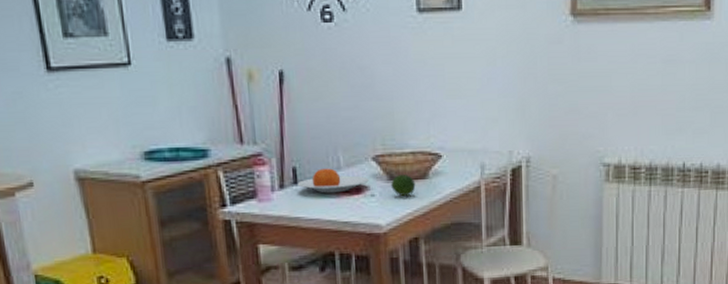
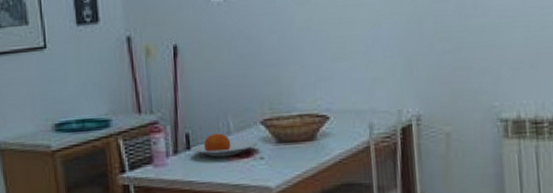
fruit: present [391,174,416,197] -> none [279,136,304,159]

